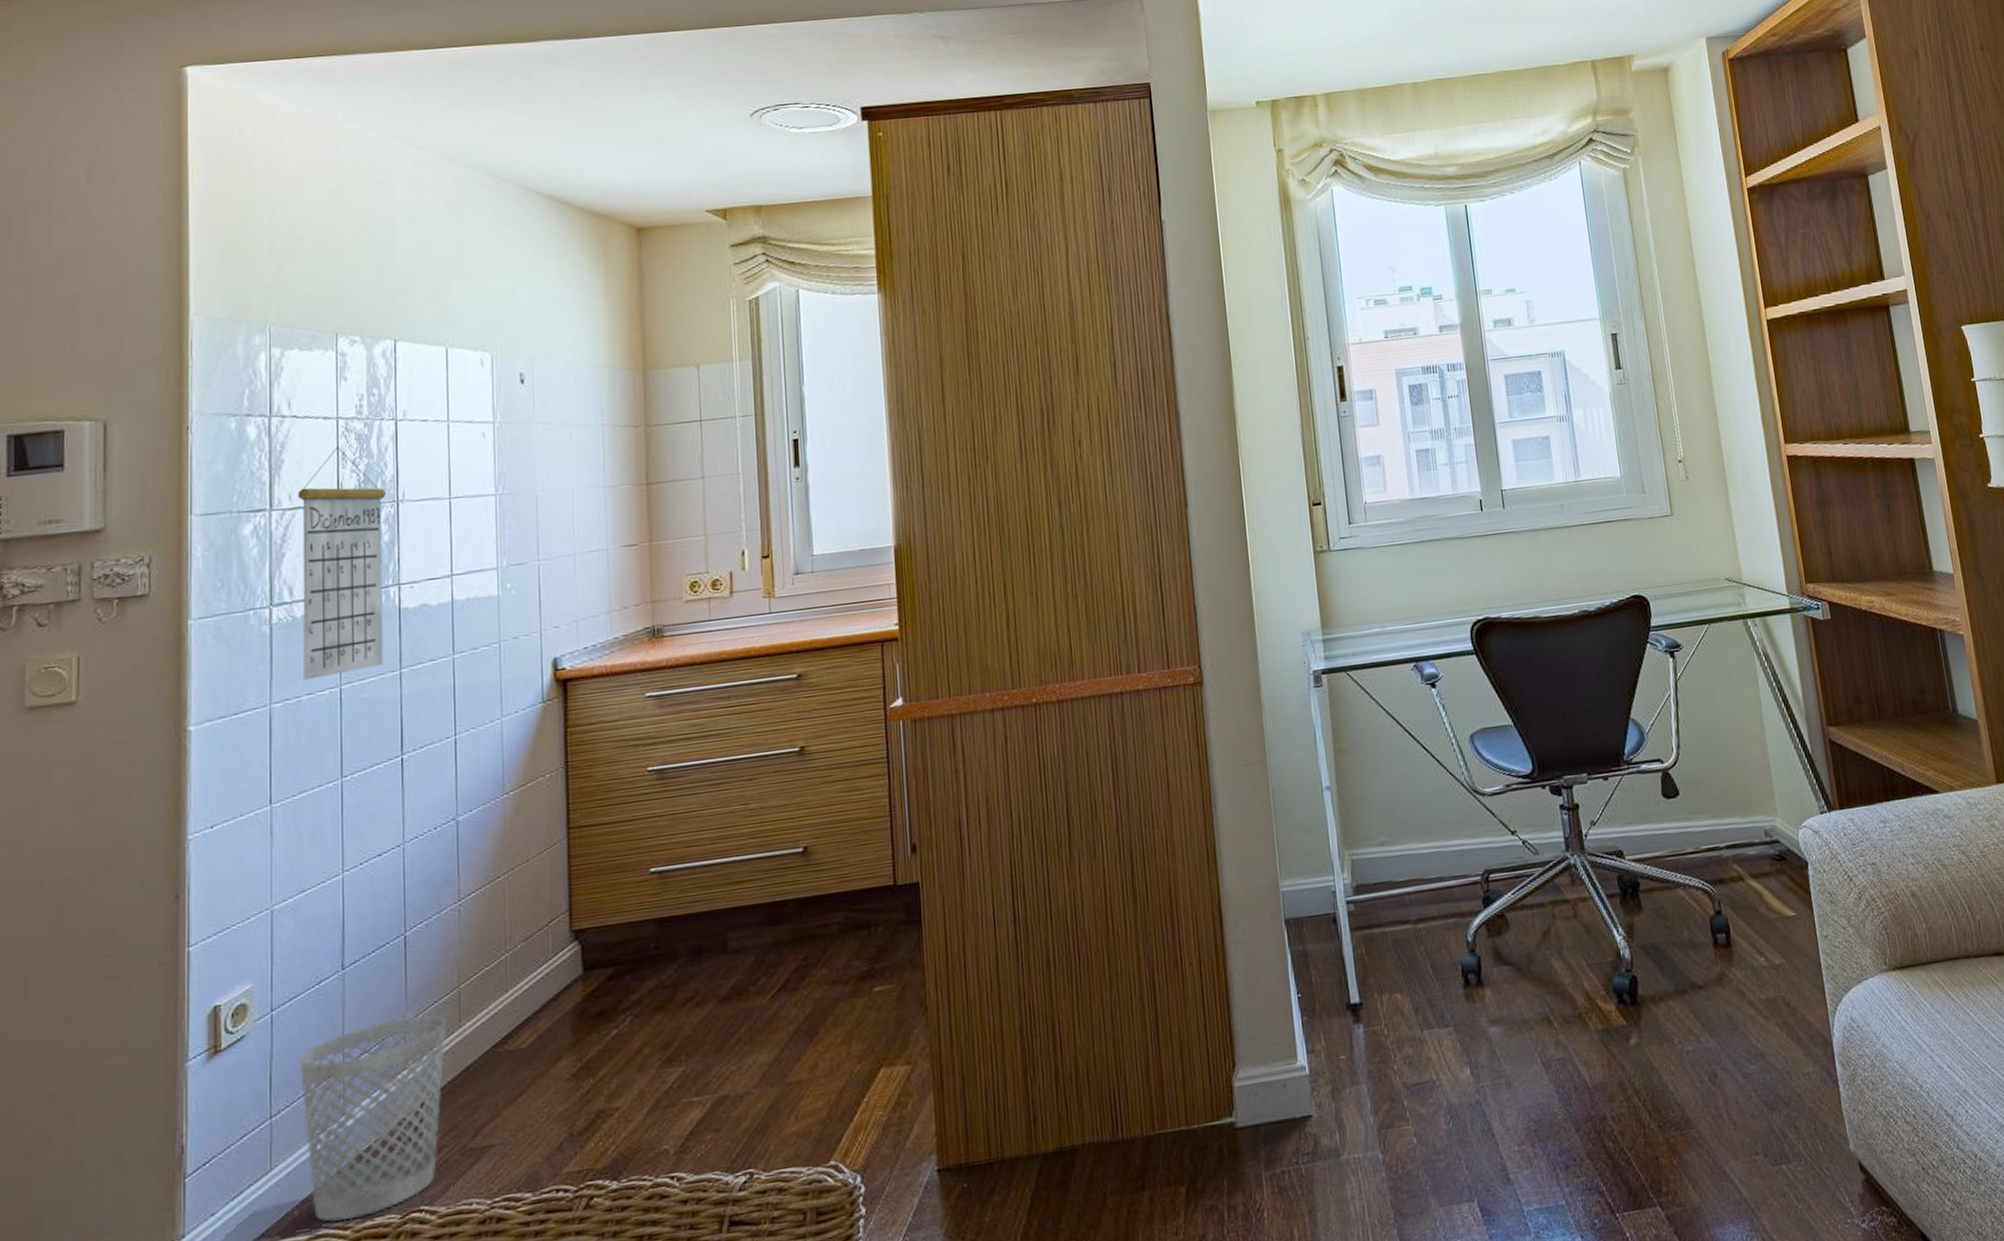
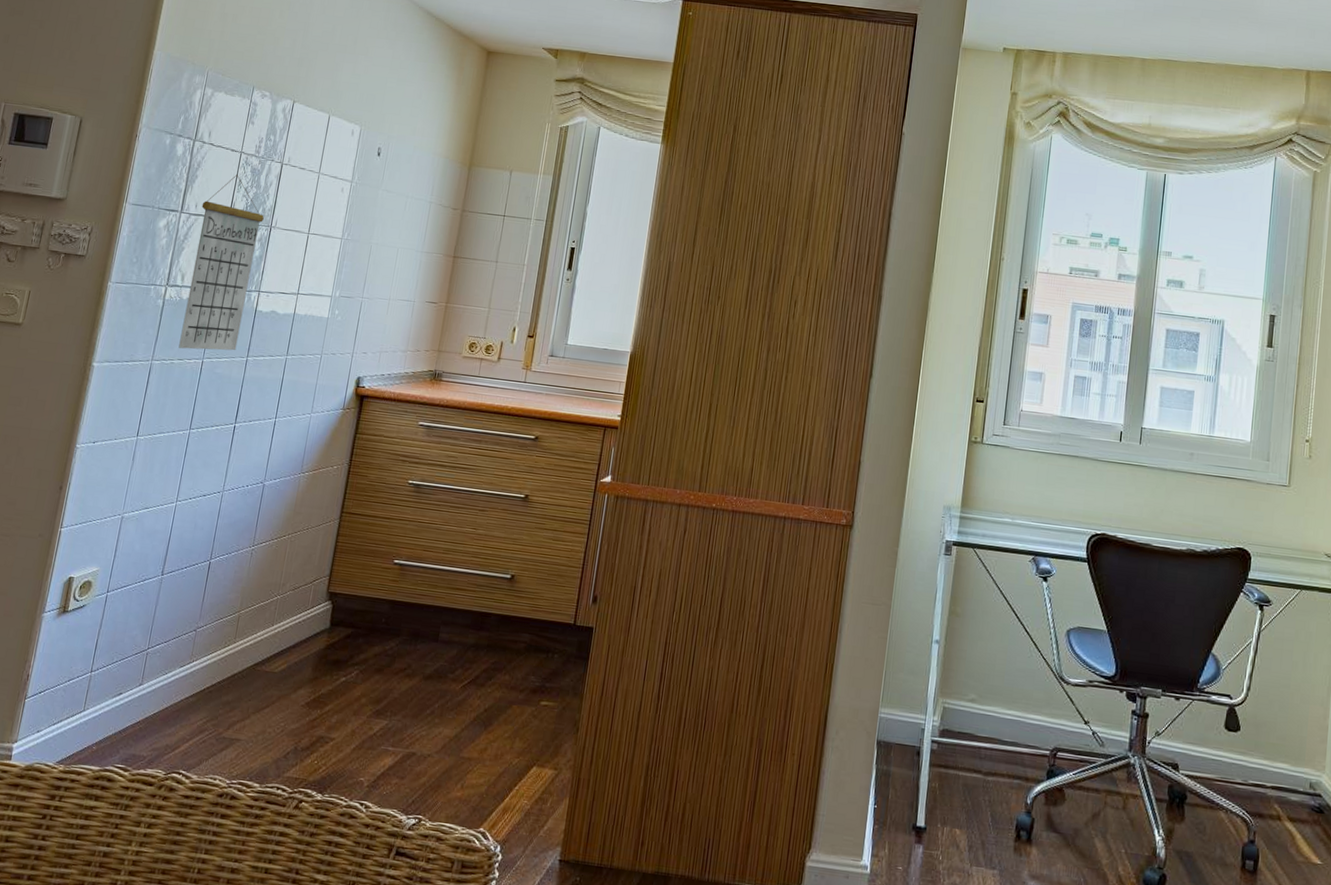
wastebasket: present [298,1014,448,1222] -> none [107,622,227,766]

